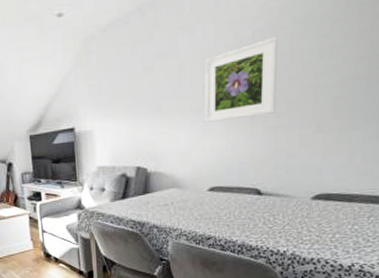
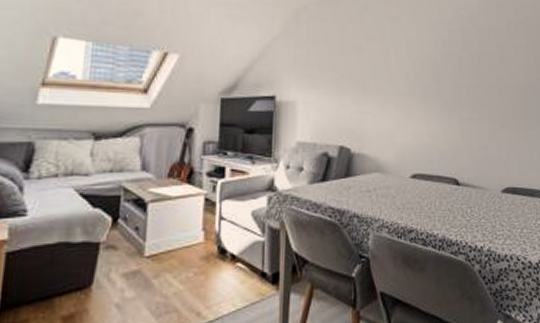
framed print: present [205,36,278,122] -> none [408,39,468,108]

